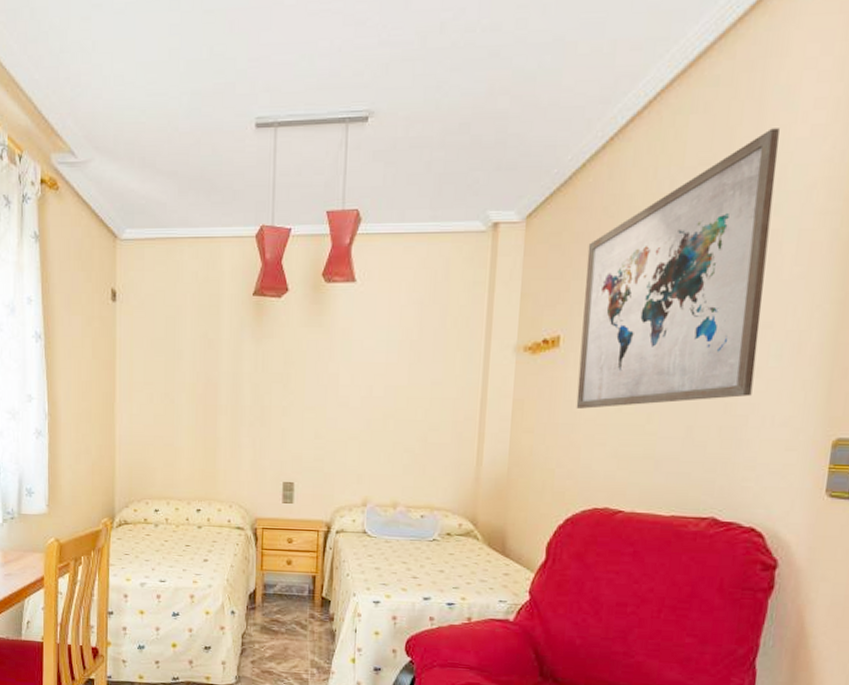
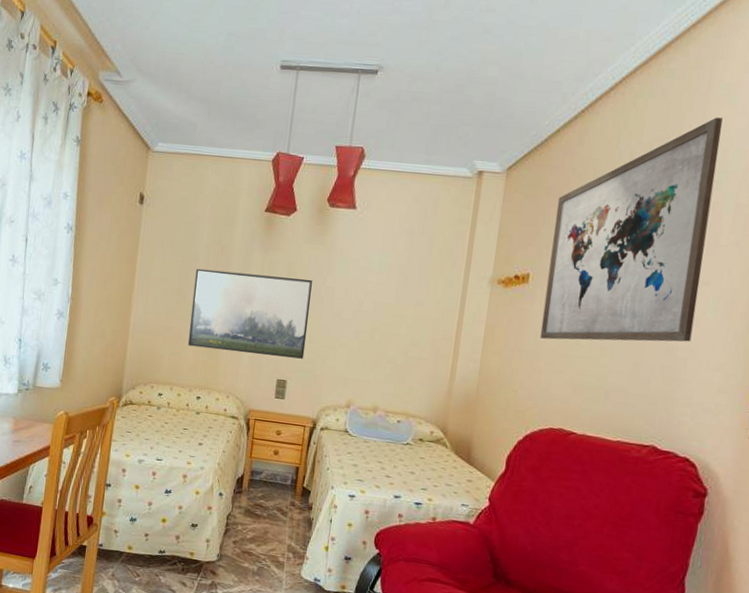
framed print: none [181,367,313,457] -> present [187,268,312,359]

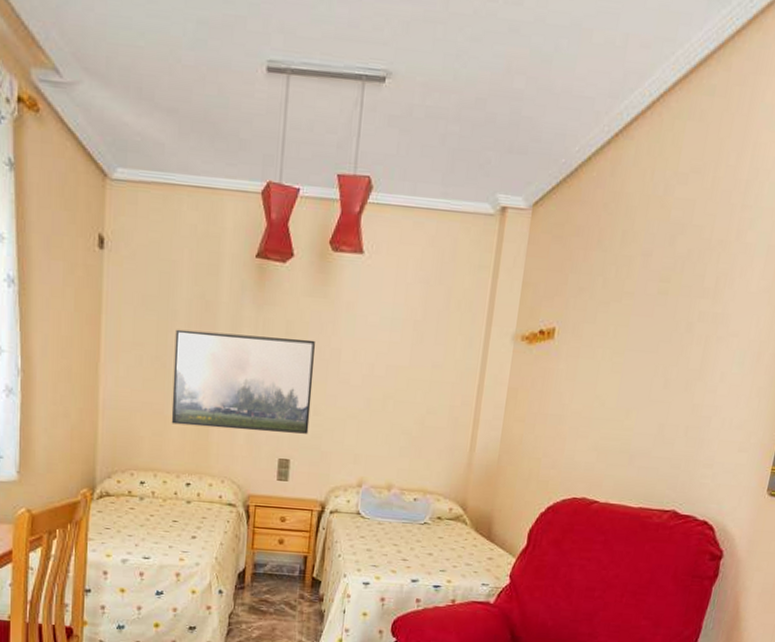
wall art: present [539,117,723,342] -> none [564,144,761,402]

